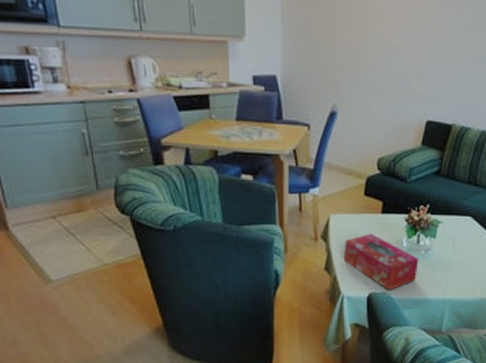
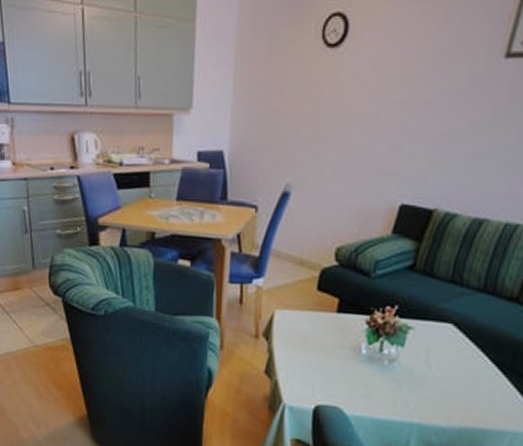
tissue box: present [343,234,419,290] -> none [287,335,381,405]

